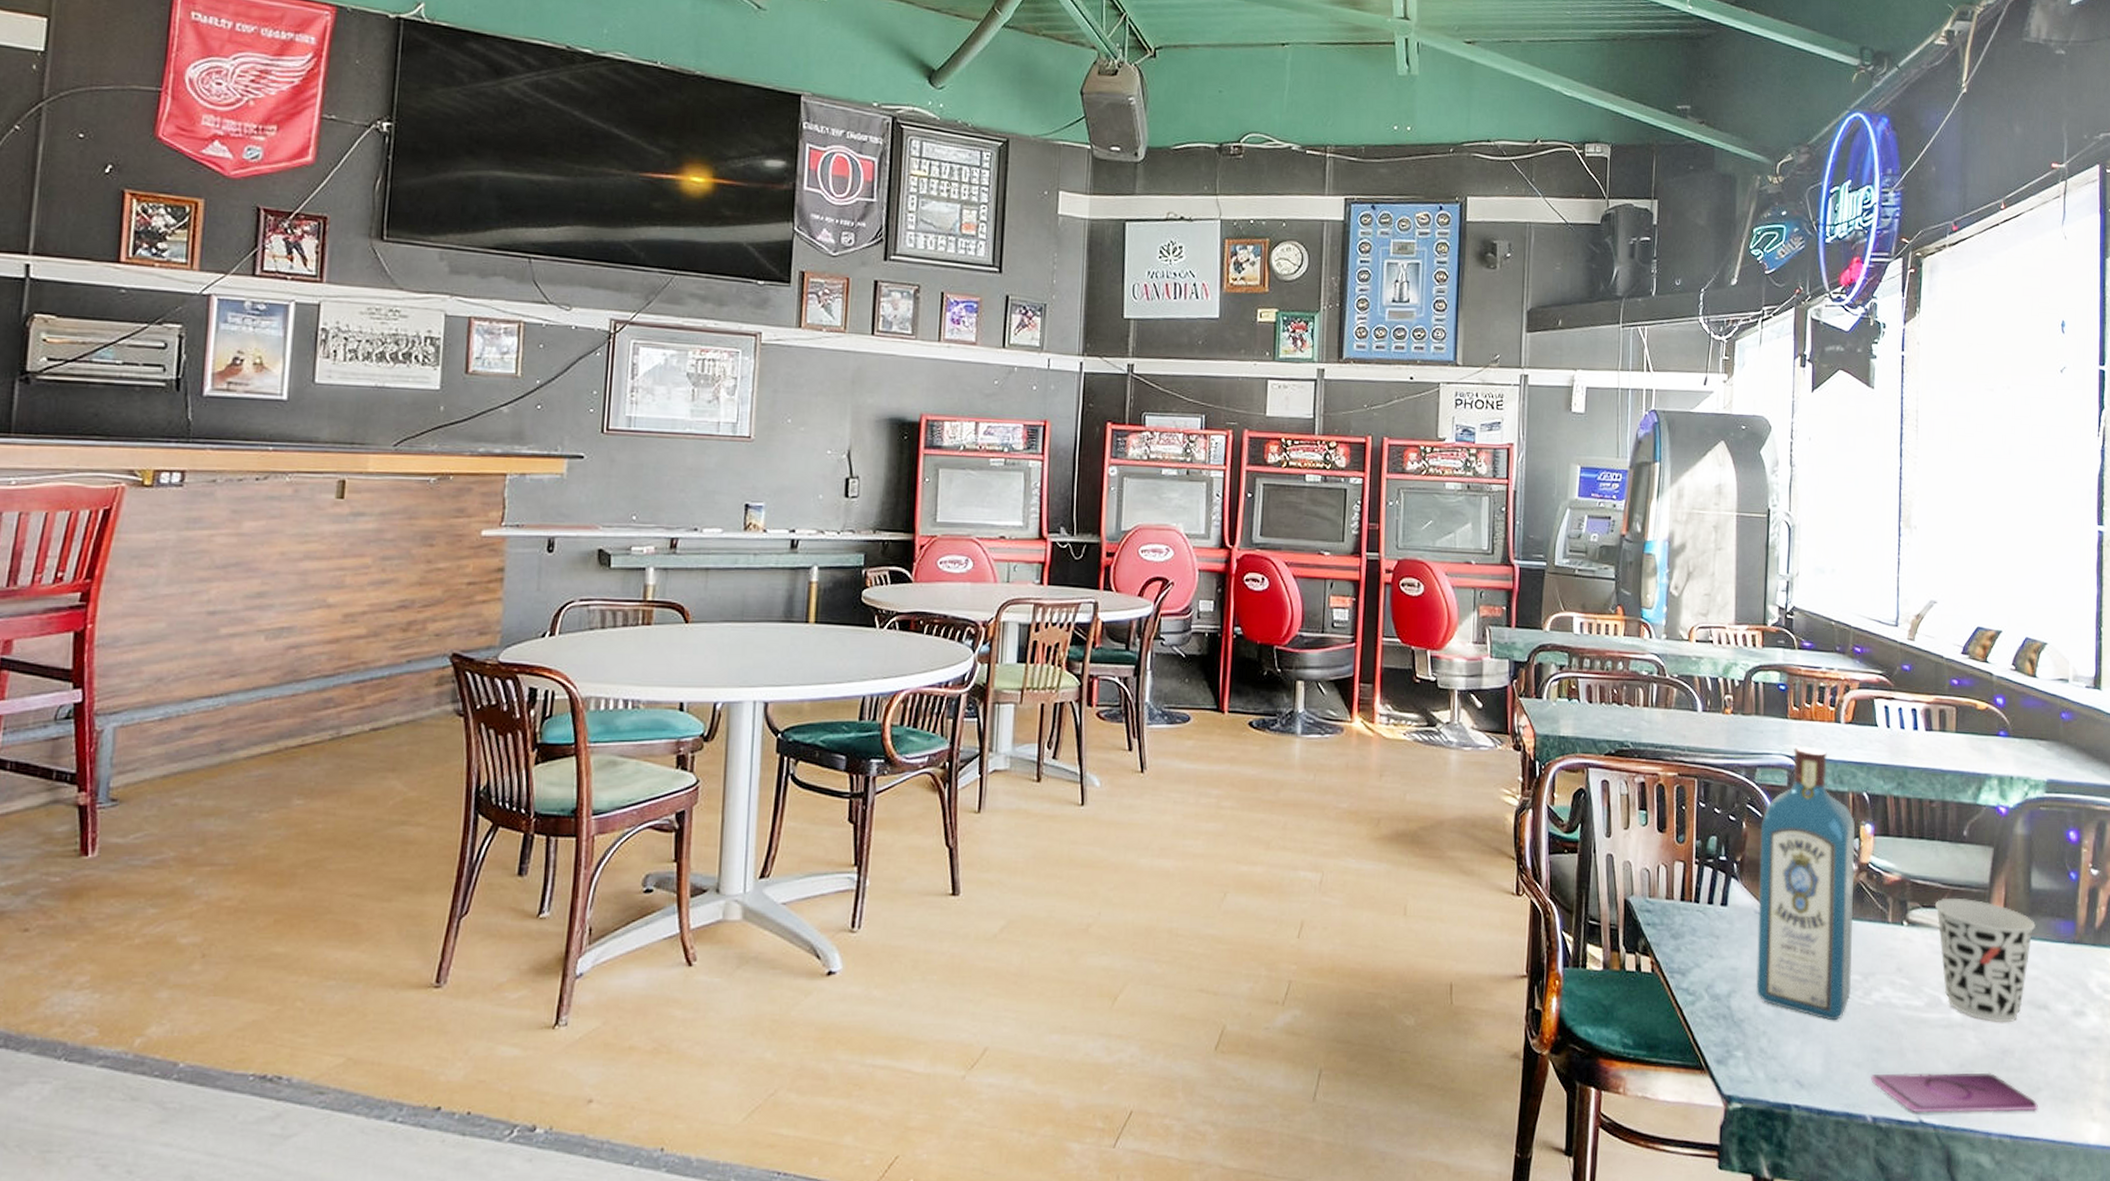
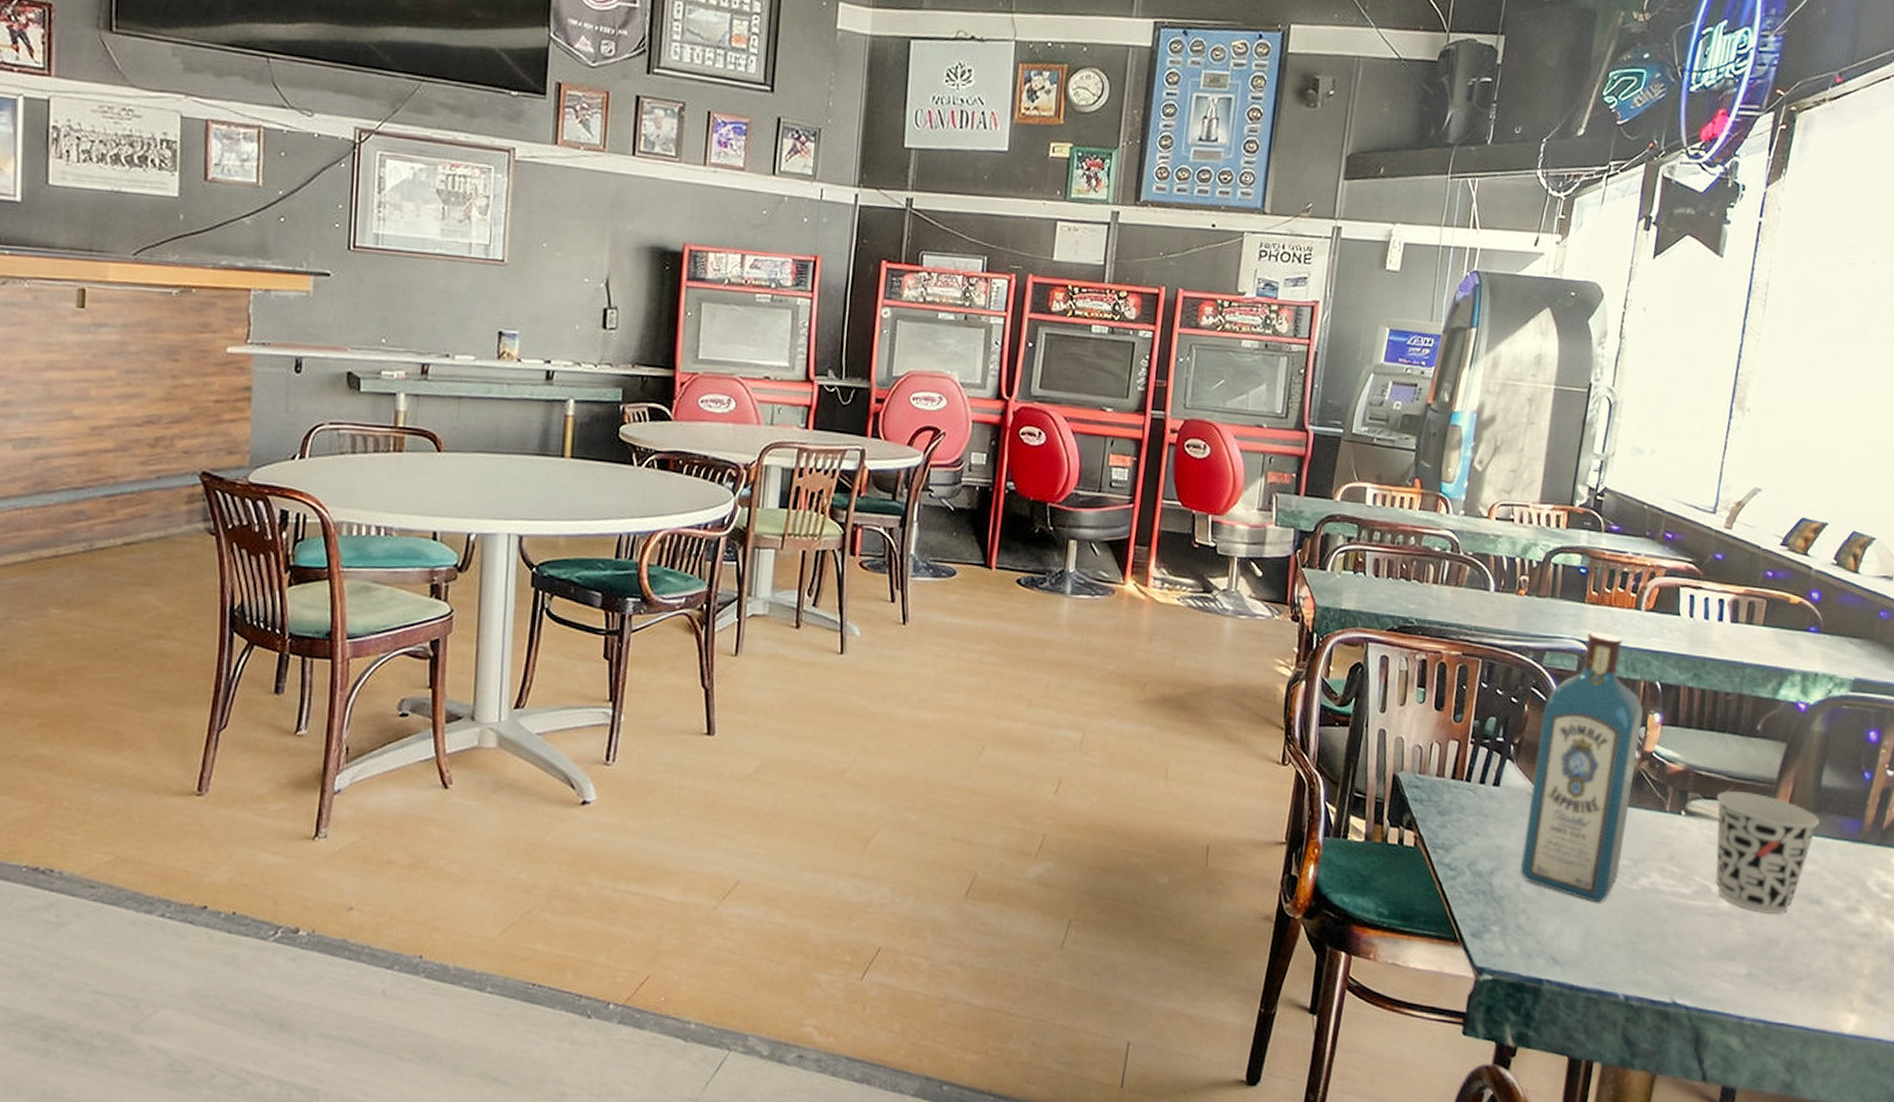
smartphone: present [1870,1072,2039,1113] -> none [1627,956,1797,999]

